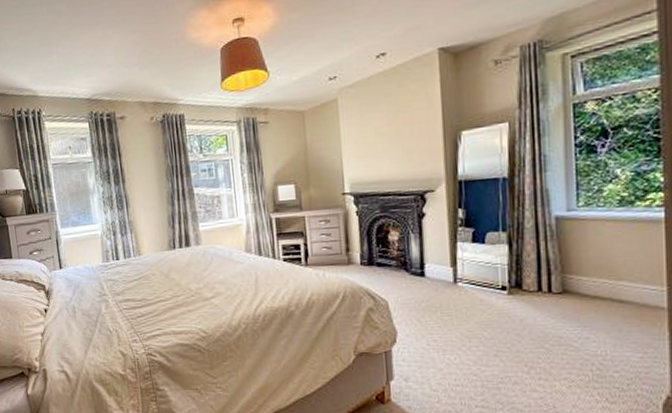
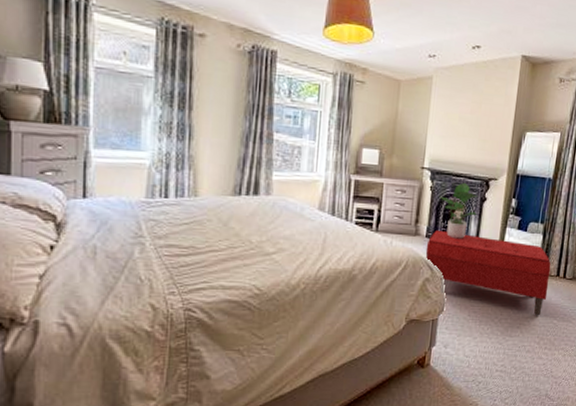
bench: none [363,255,530,341] -> present [425,229,551,316]
potted plant: none [368,202,416,263] -> present [439,183,477,239]

